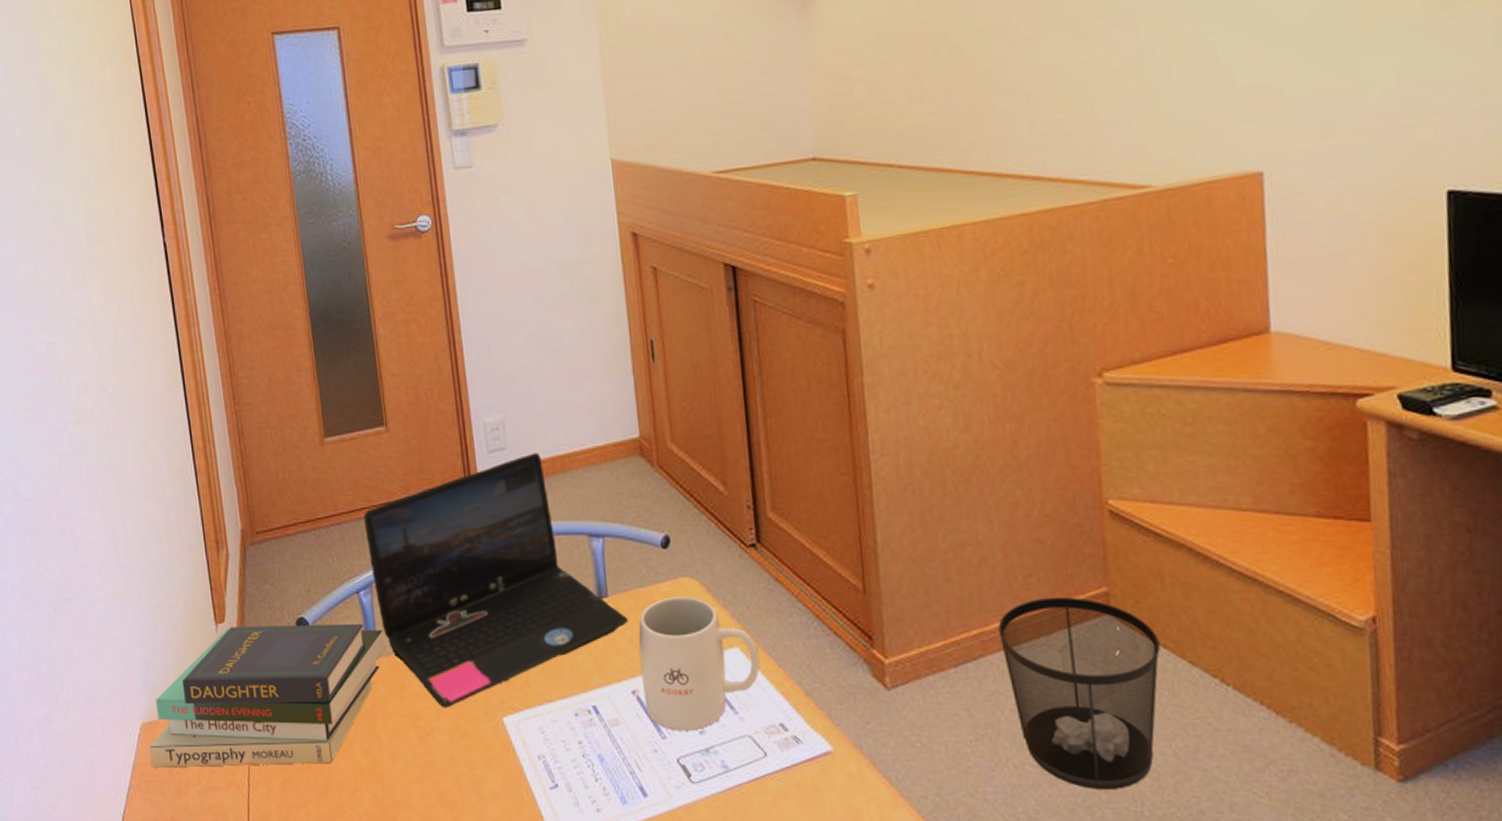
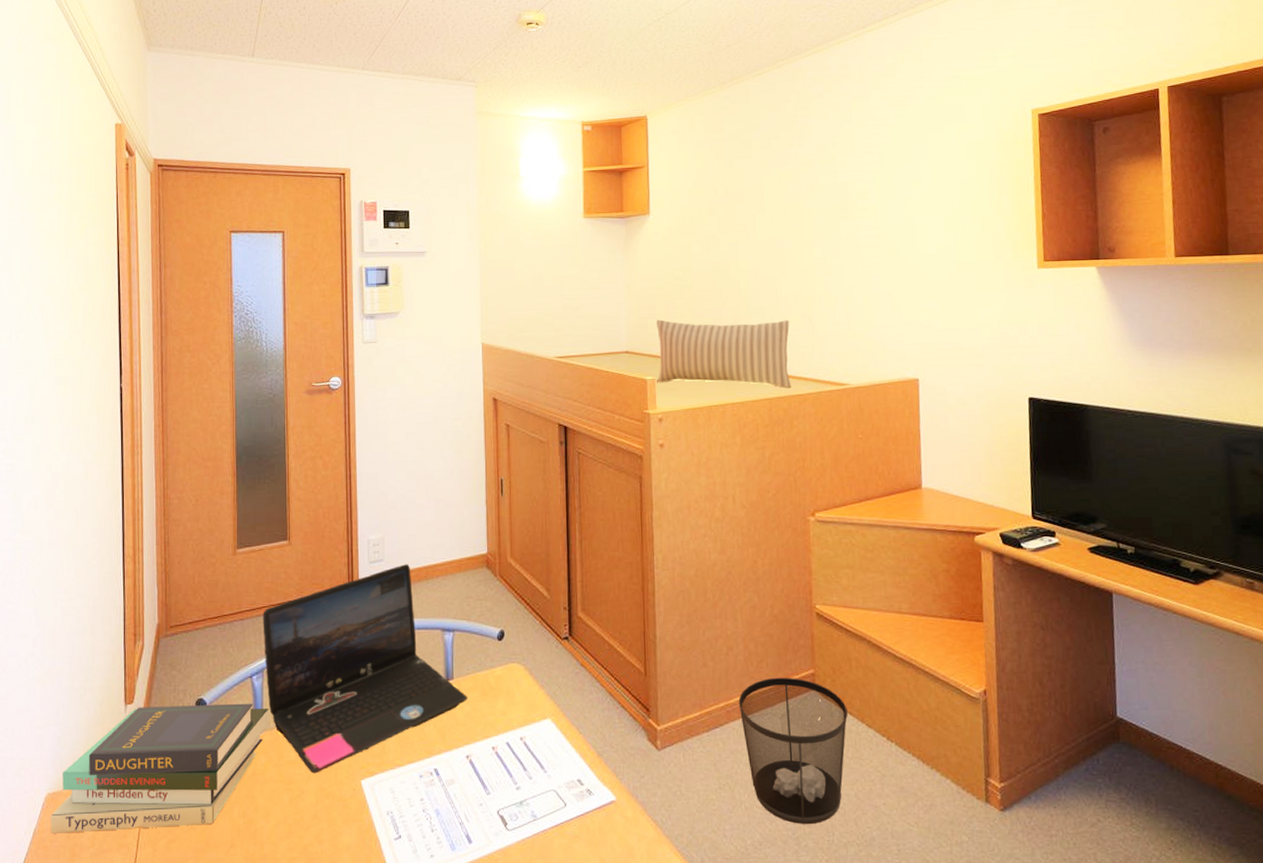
mug: present [638,596,760,731] -> none [474,678,566,788]
pillow: none [855,97,1061,200] -> present [657,319,791,389]

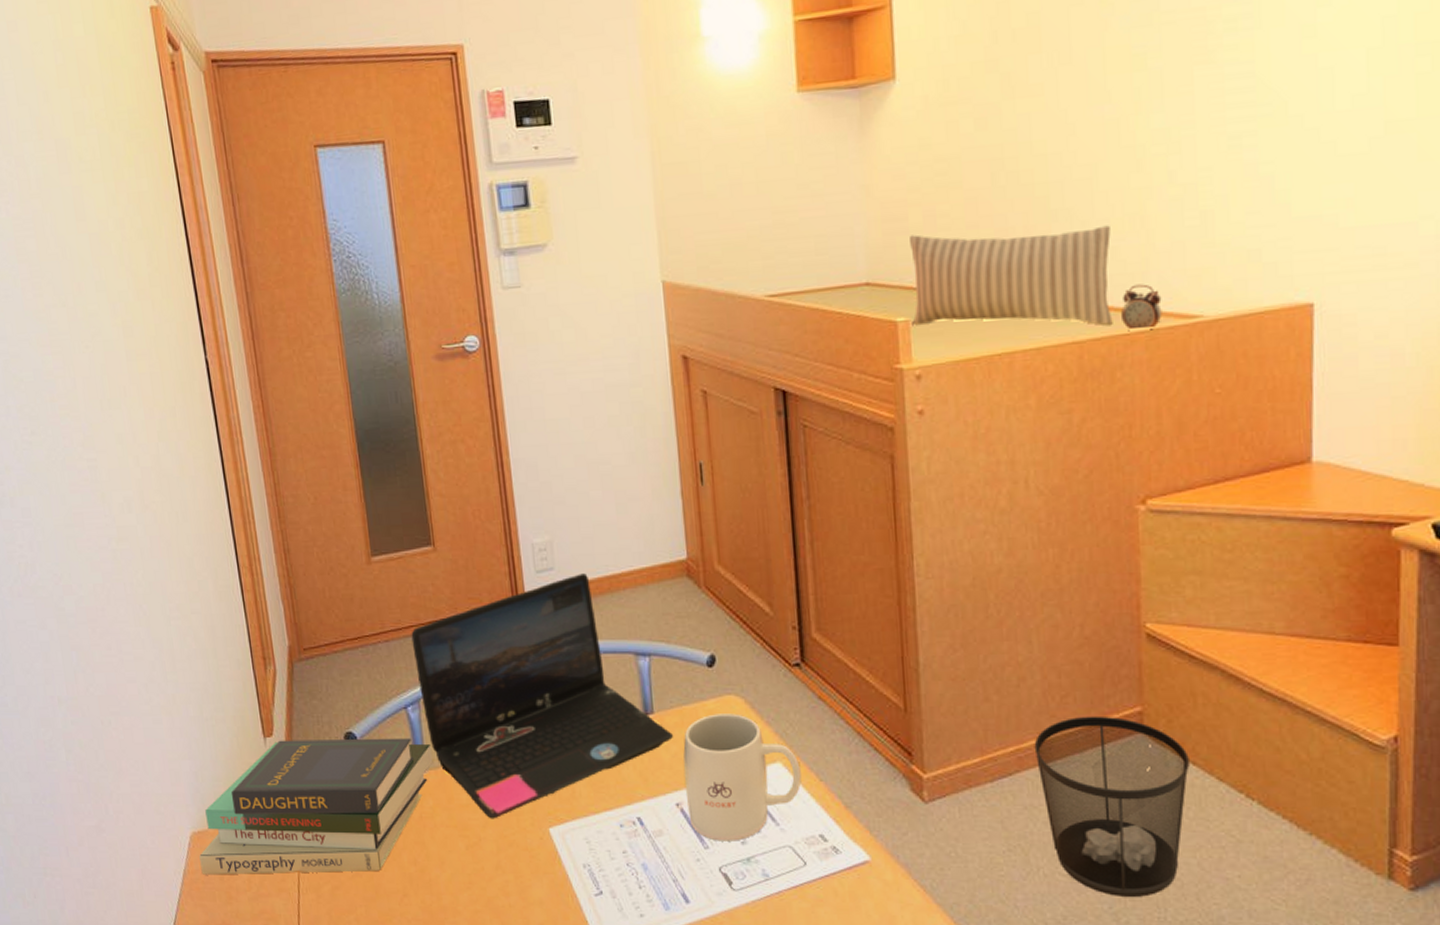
mug: none [474,678,566,788] -> present [683,713,802,841]
alarm clock: none [797,361,823,393] -> present [1121,284,1162,332]

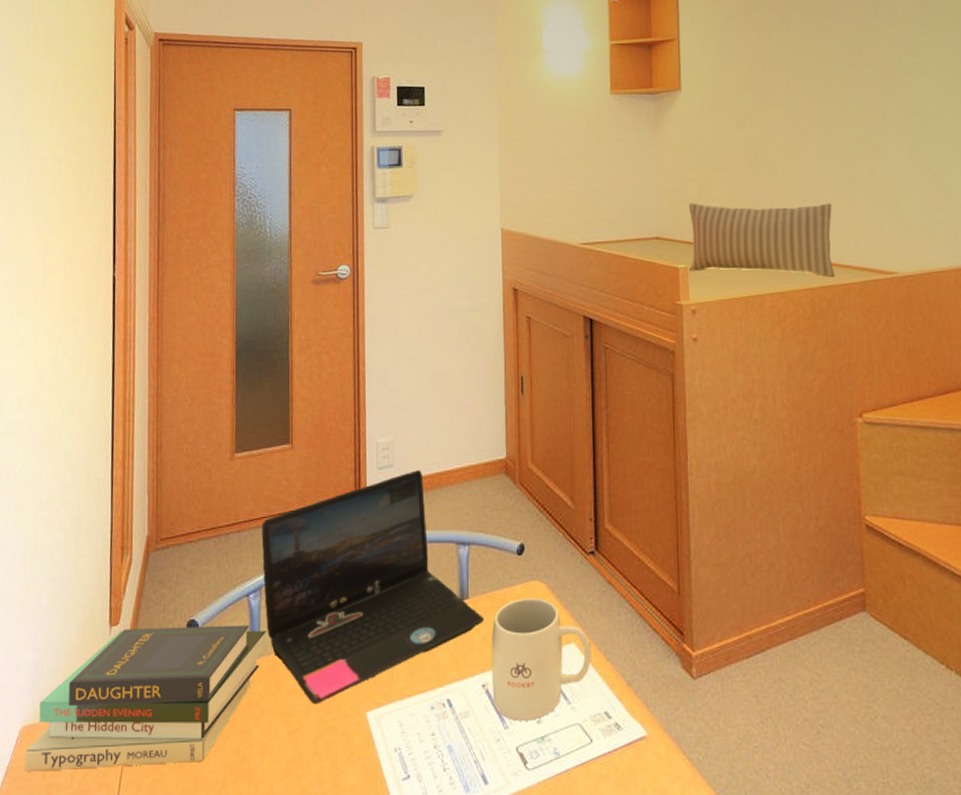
waste bin: present [1034,716,1190,897] -> none [781,596,902,764]
alarm clock: present [1121,284,1162,332] -> none [841,247,870,283]

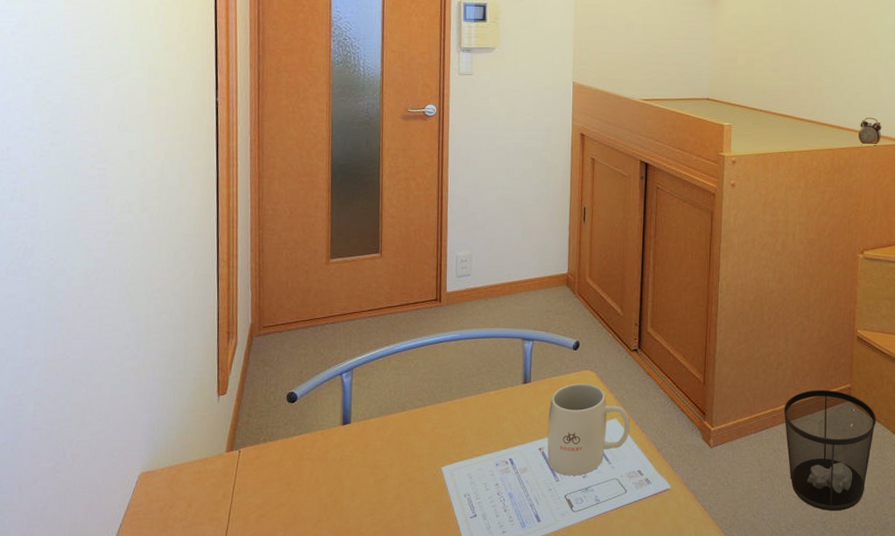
books: present [24,624,267,772] -> none [144,397,358,508]
laptop: present [261,470,485,705] -> none [353,280,544,460]
pillow: present [689,203,835,278] -> none [734,71,856,141]
waste bin: none [781,596,902,764] -> present [783,389,876,511]
alarm clock: none [841,247,870,283] -> present [858,117,882,146]

